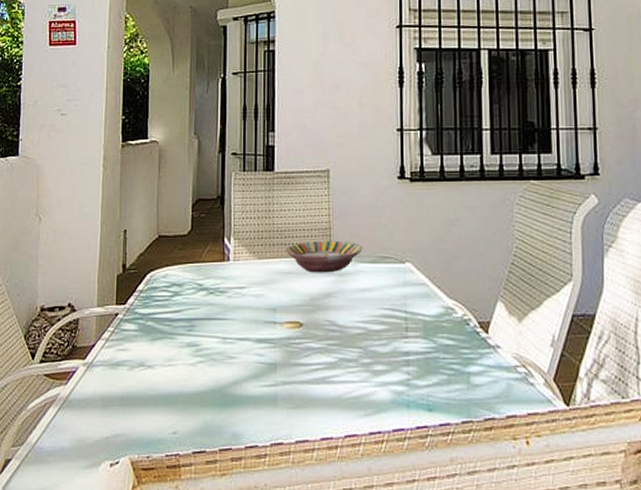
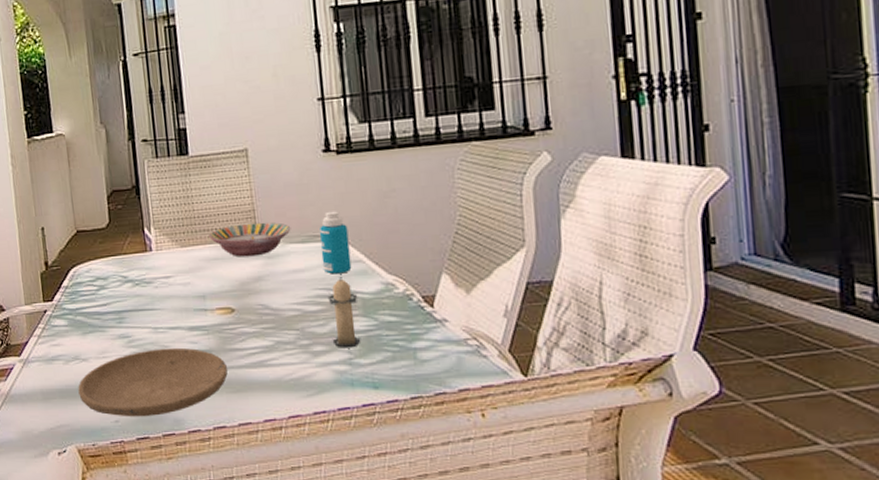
plate: none [139,359,290,430] -> present [78,347,228,417]
bottle: none [388,235,416,295] -> present [319,211,352,274]
candle: none [391,298,420,369] -> present [327,277,361,348]

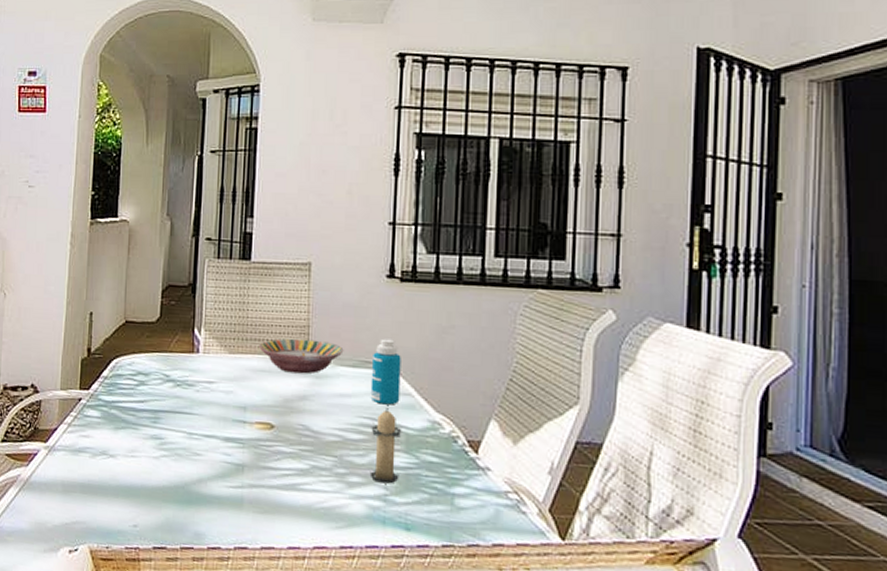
plate: present [78,347,228,417] -> none [100,455,257,526]

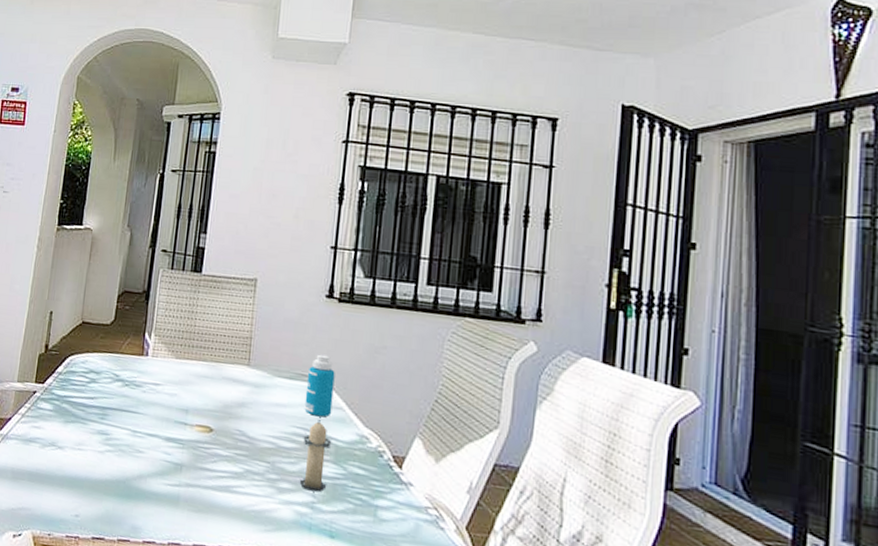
serving bowl: present [259,338,344,374] -> none [204,348,282,383]

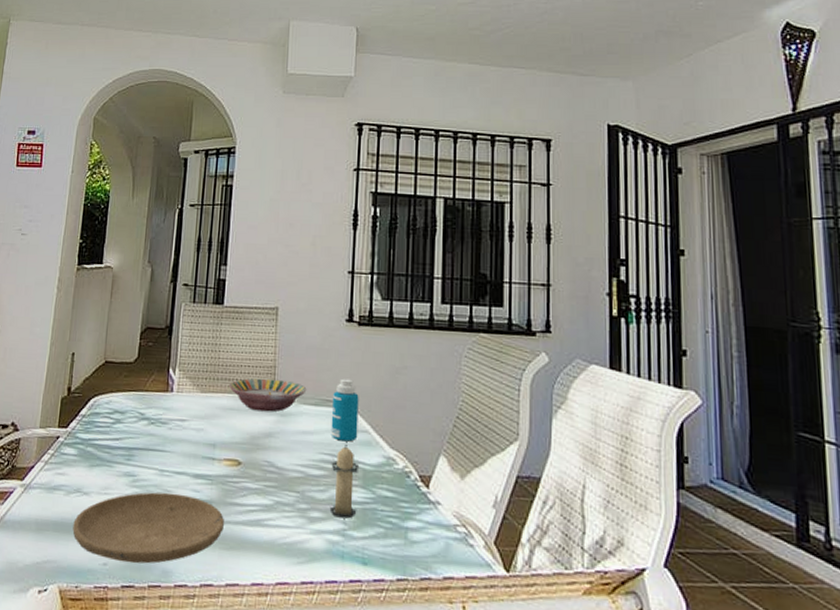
plate: none [46,451,194,519] -> present [72,492,224,564]
serving bowl: none [204,348,282,383] -> present [229,378,307,412]

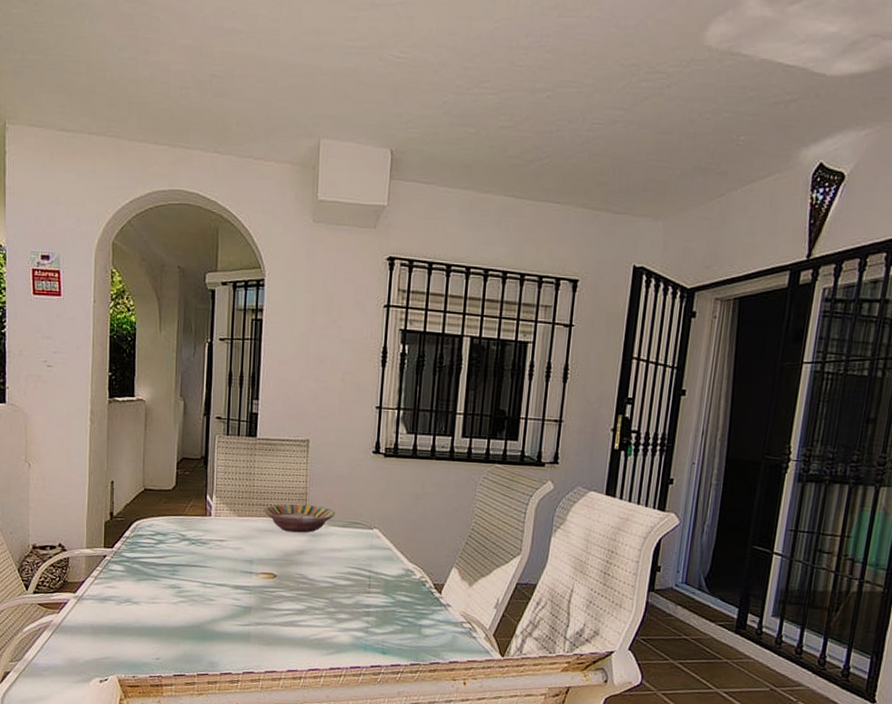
plate: present [72,492,224,564] -> none [126,601,262,658]
candle: present [329,444,360,519] -> none [355,559,382,619]
bottle: present [330,378,359,442] -> none [357,504,383,557]

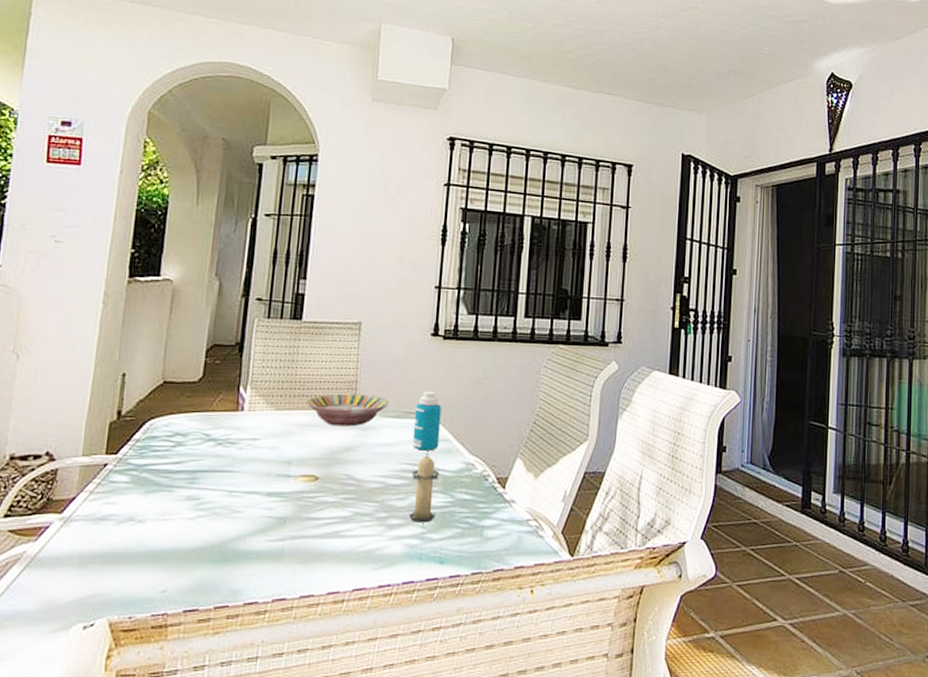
candle: none [355,559,382,619] -> present [409,454,440,523]
bottle: none [357,504,383,557] -> present [412,391,442,451]

